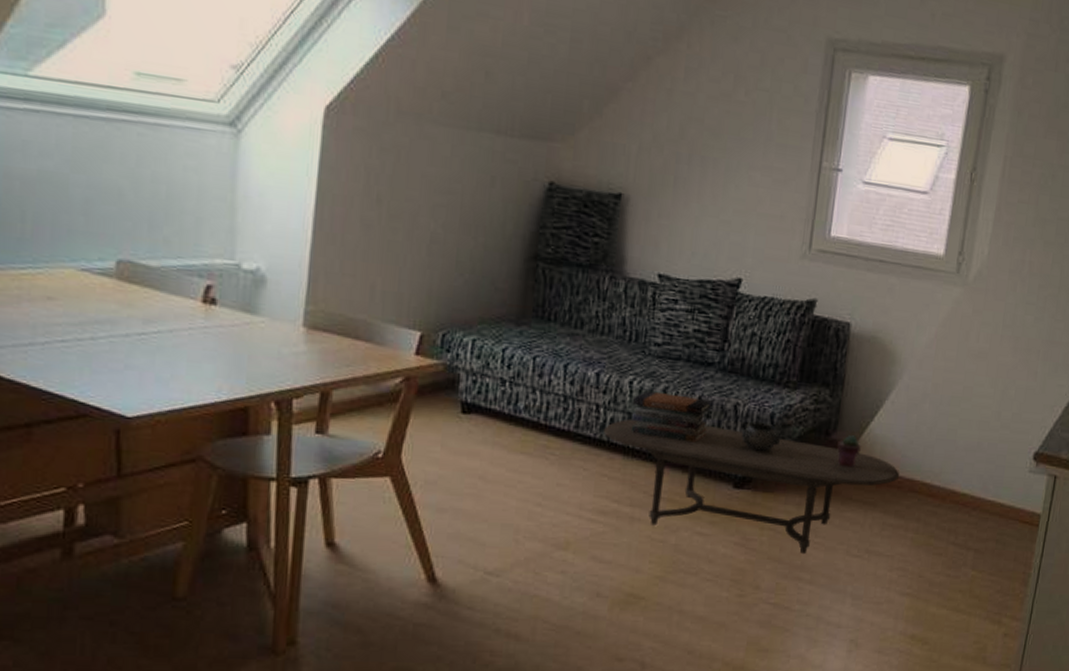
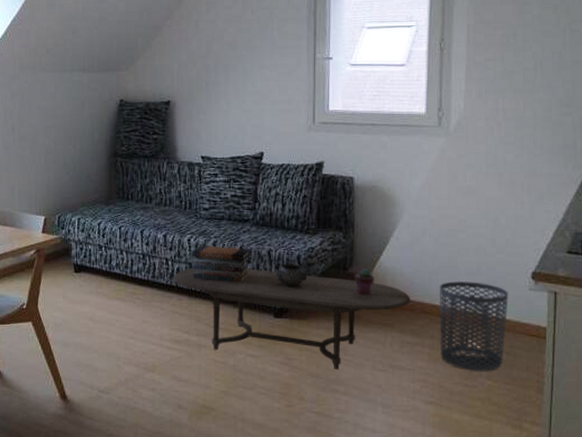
waste bin: none [925,457,1007,561] -> present [439,281,508,371]

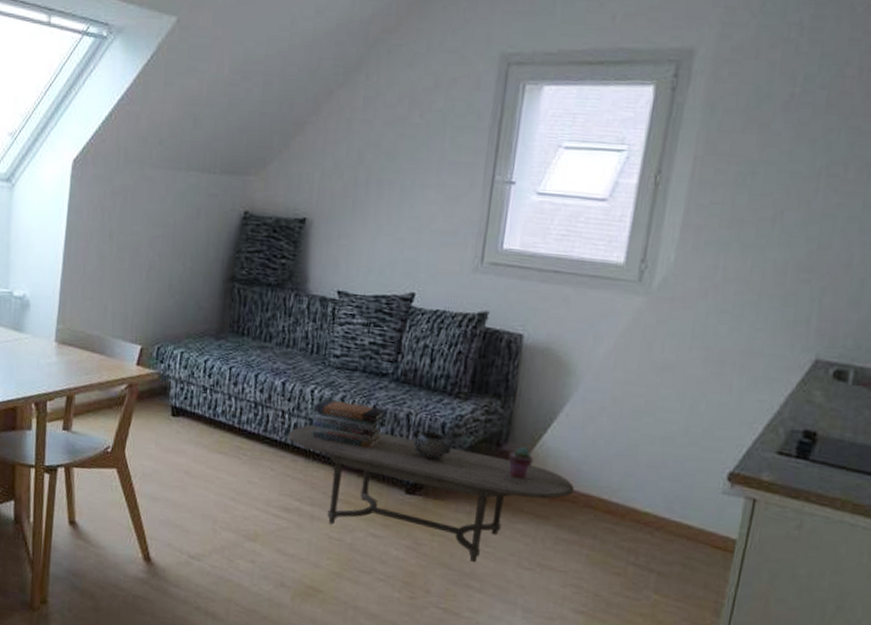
waste bin: present [439,281,508,371] -> none [601,473,696,584]

